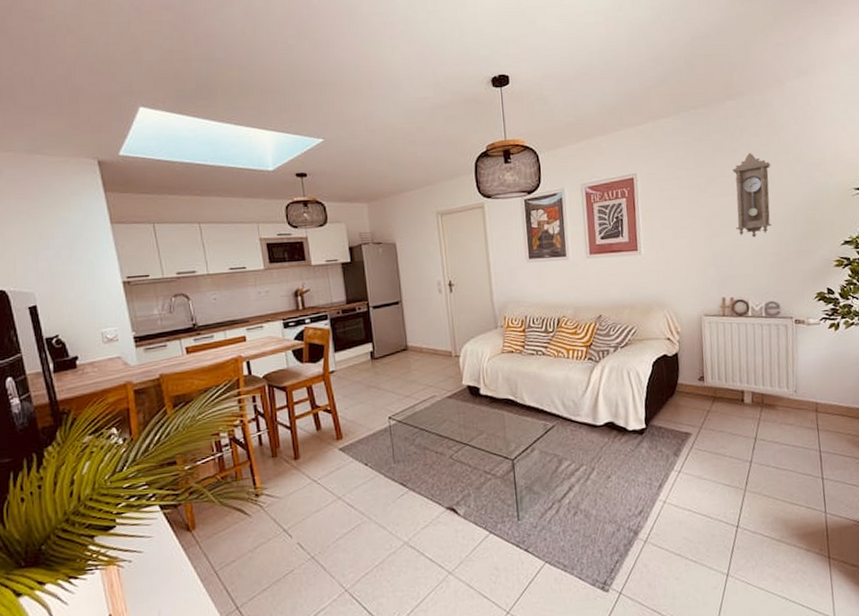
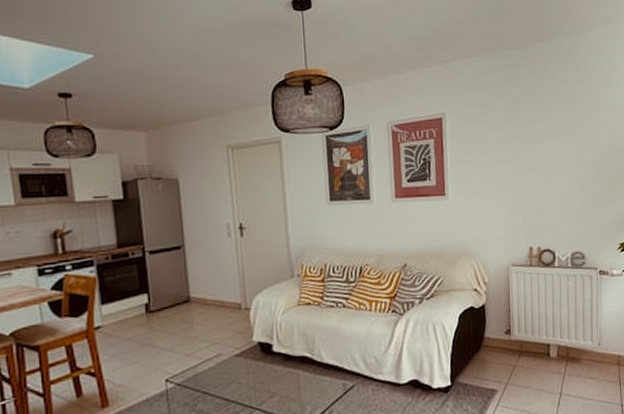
pendulum clock: present [732,153,772,238] -> none [541,98,578,185]

